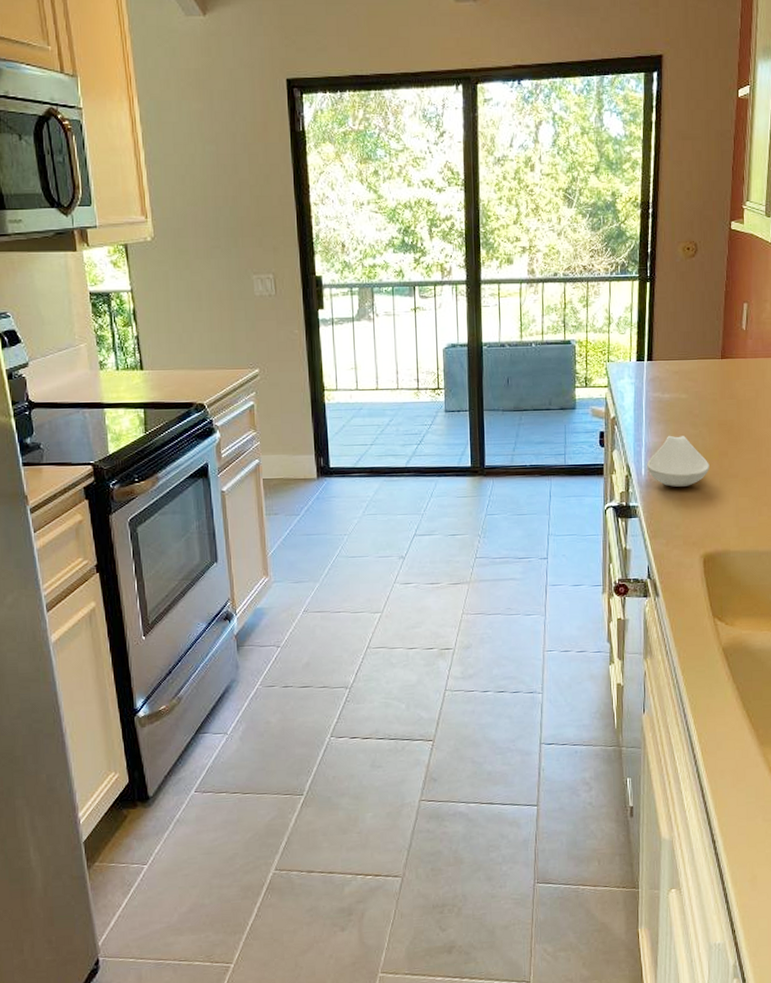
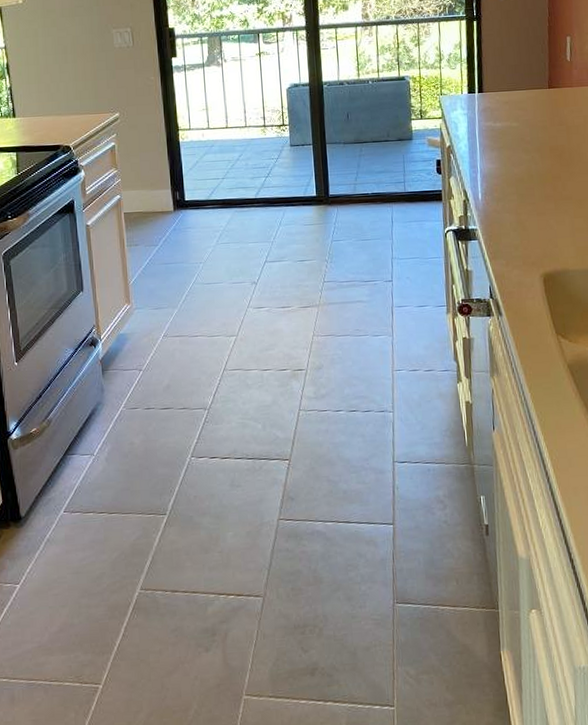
spoon rest: present [647,435,710,487] -> none [483,161,544,210]

